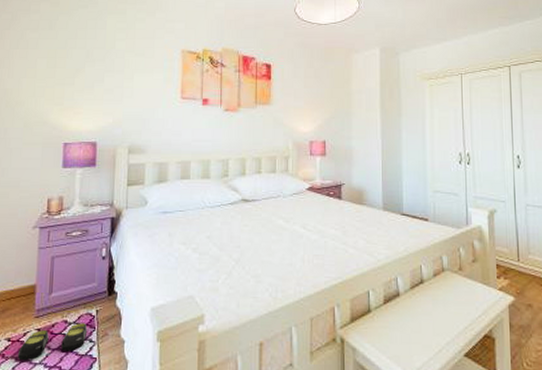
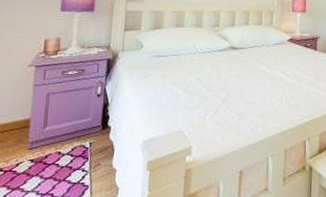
slippers: present [18,323,88,361] -> none [10,154,81,189]

